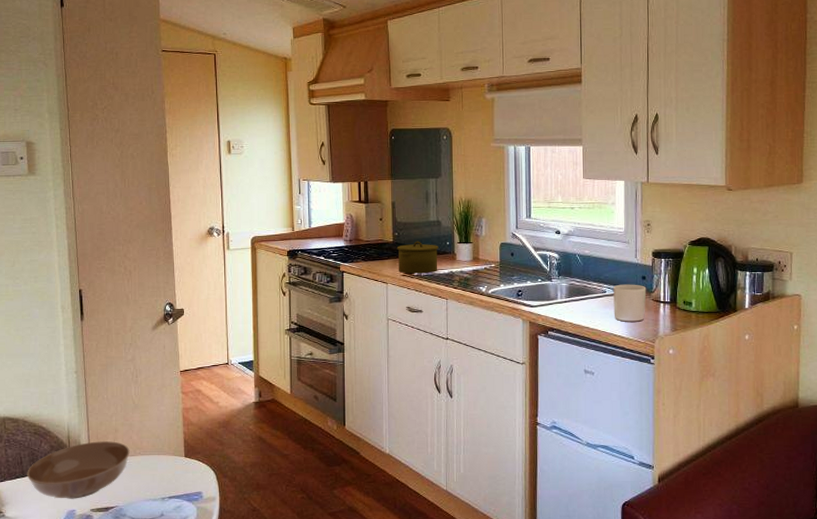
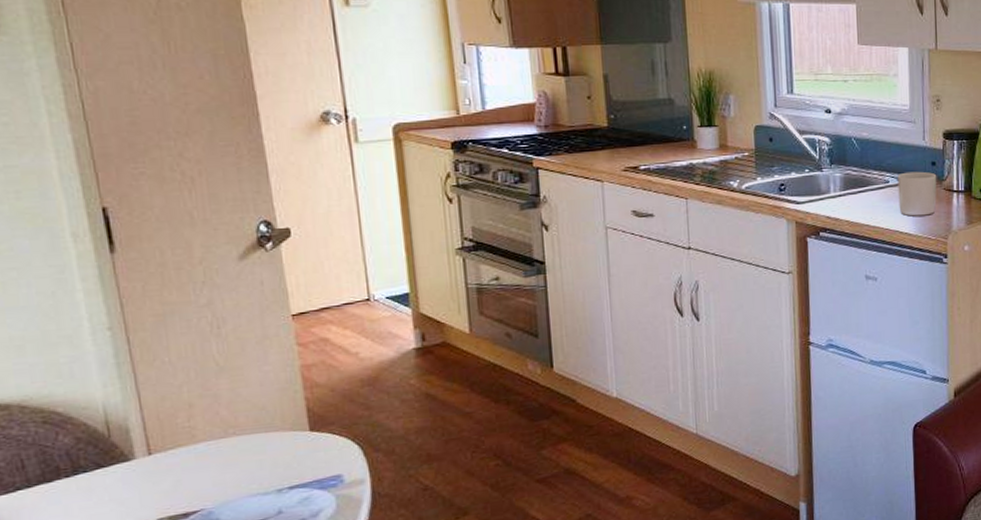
bowl: present [27,441,130,499] -> none [35,421,218,511]
cooking pot: present [396,241,439,274] -> none [613,125,673,168]

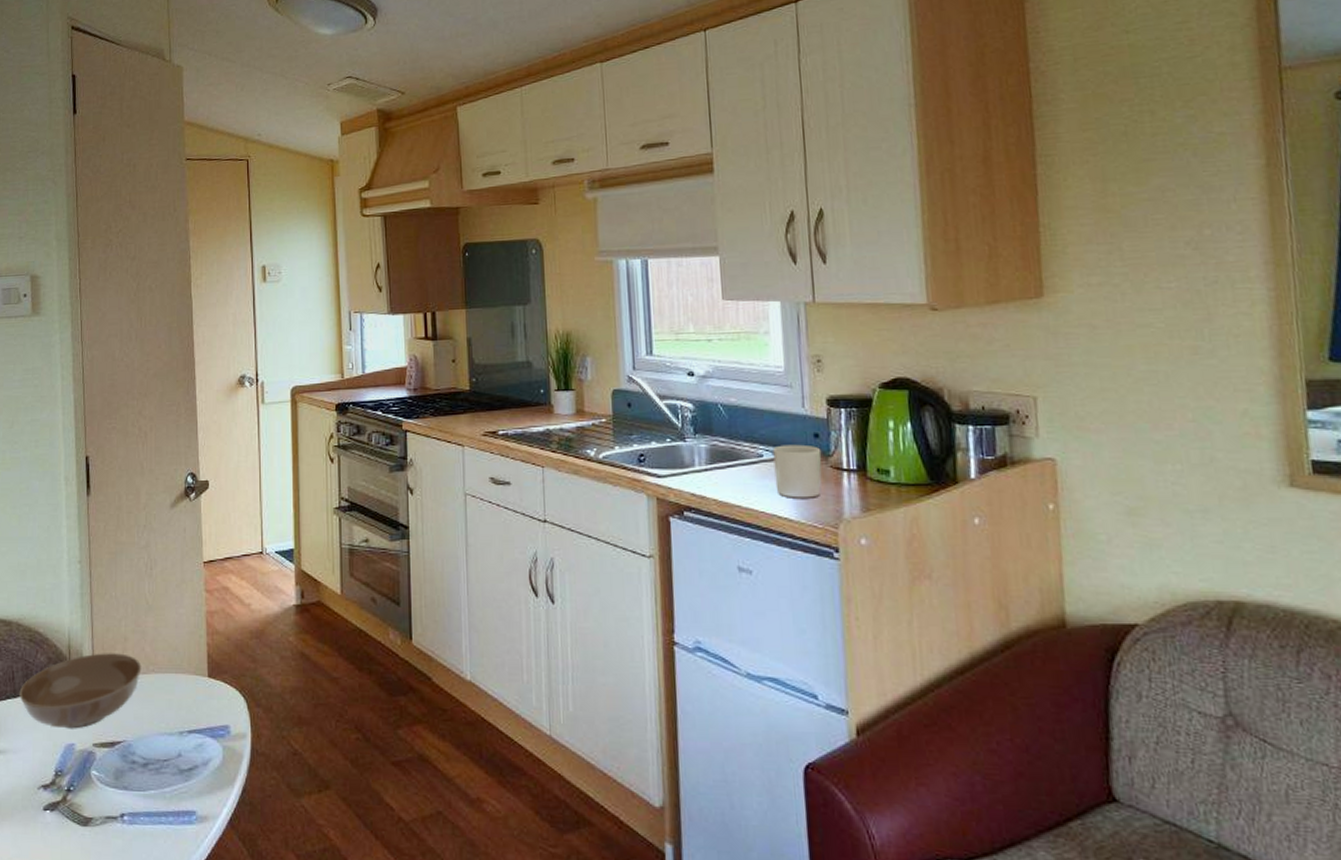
bowl: none [35,421,218,511] -> present [19,653,142,729]

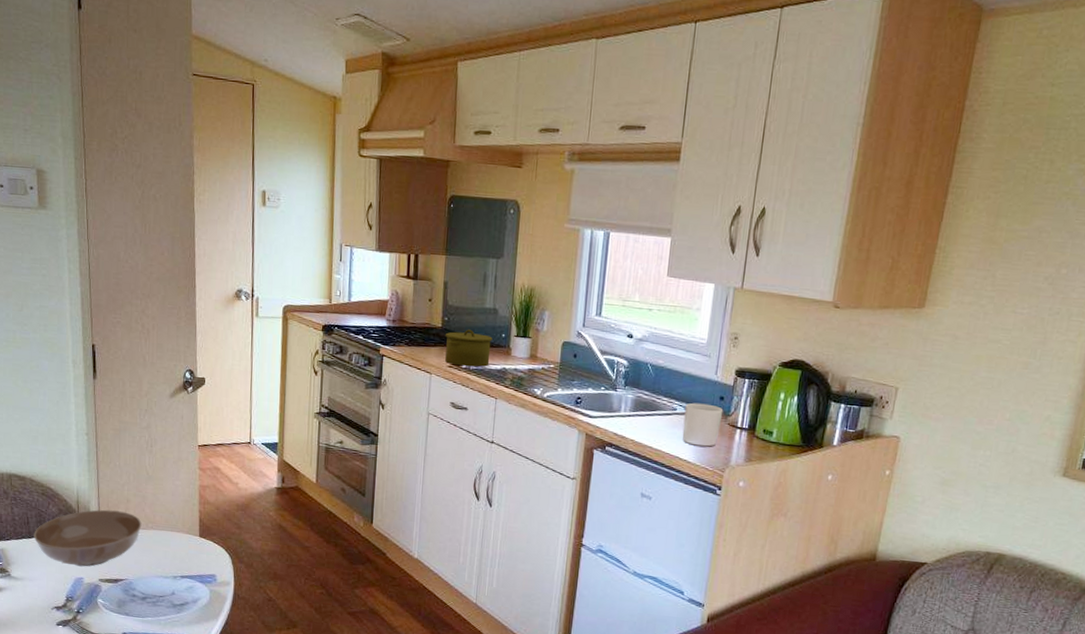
cooking pot: none [474,388,530,433] -> present [445,329,493,367]

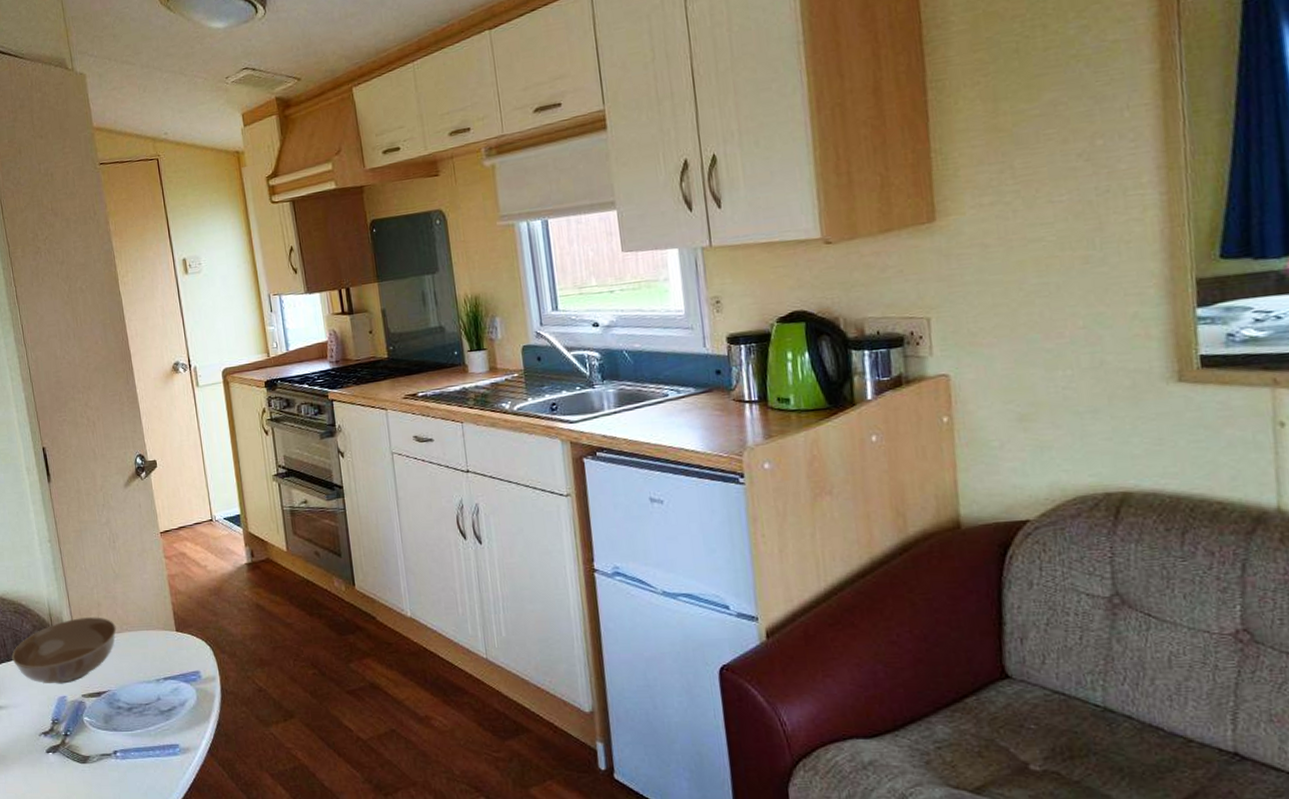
cooking pot: present [445,329,493,367] -> none [393,353,447,396]
mug: present [682,402,724,448] -> none [677,381,726,433]

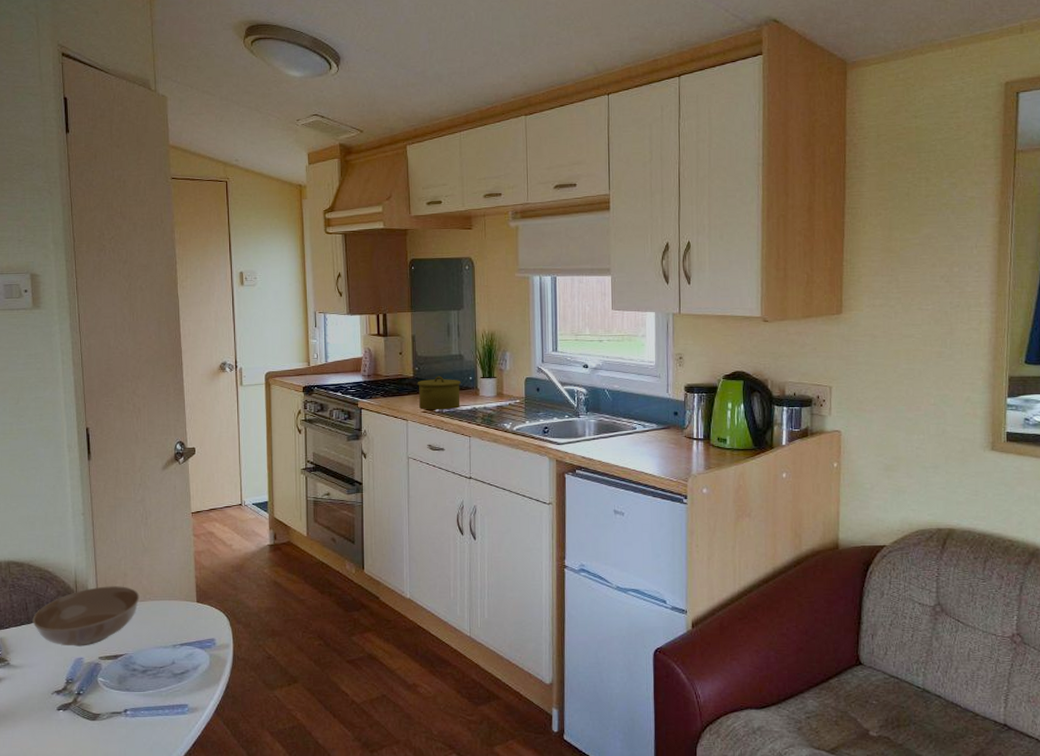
cooking pot: none [393,353,447,396] -> present [417,376,461,410]

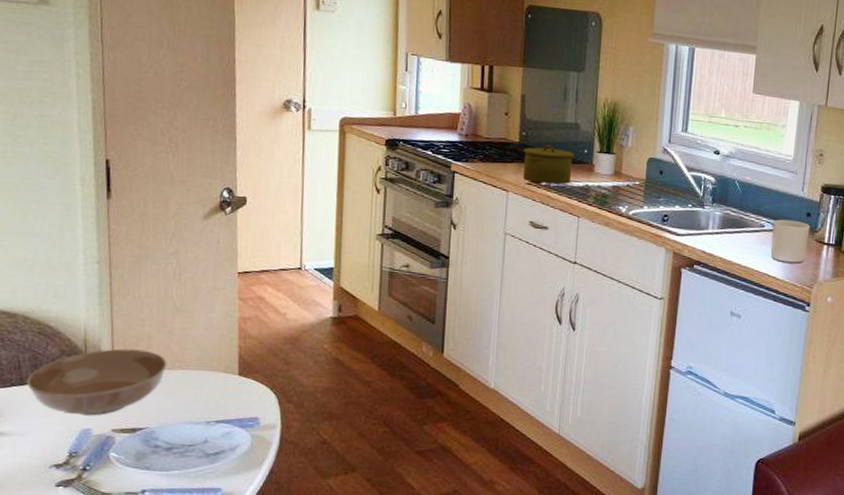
mug: none [644,420,679,461] -> present [770,219,811,264]

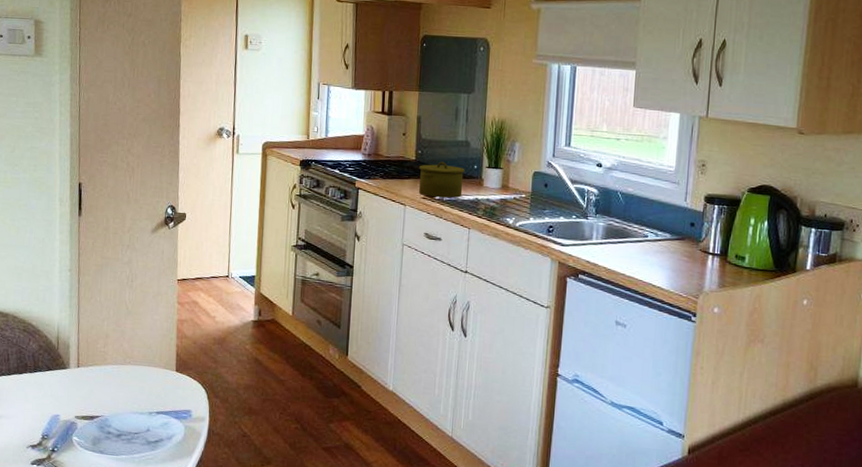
bowl: present [27,348,167,416] -> none [13,345,120,404]
mug: present [770,219,811,264] -> none [654,229,695,274]

